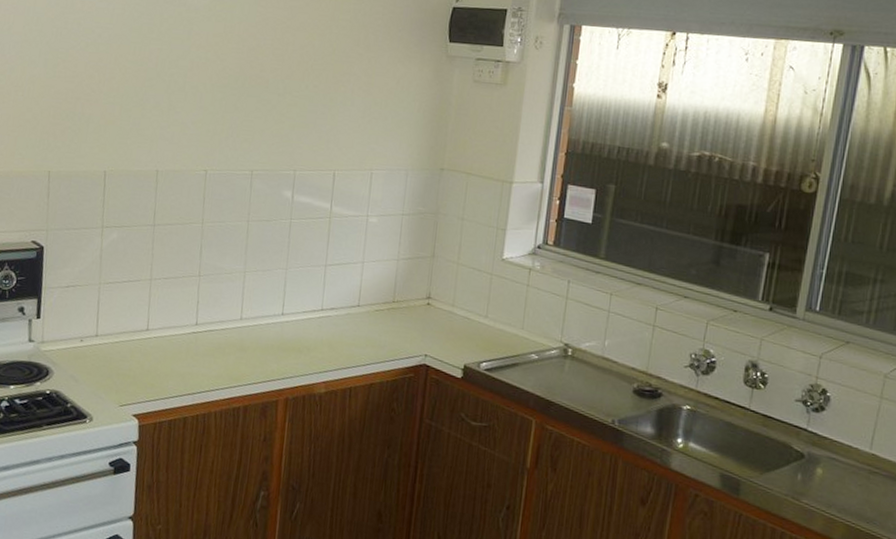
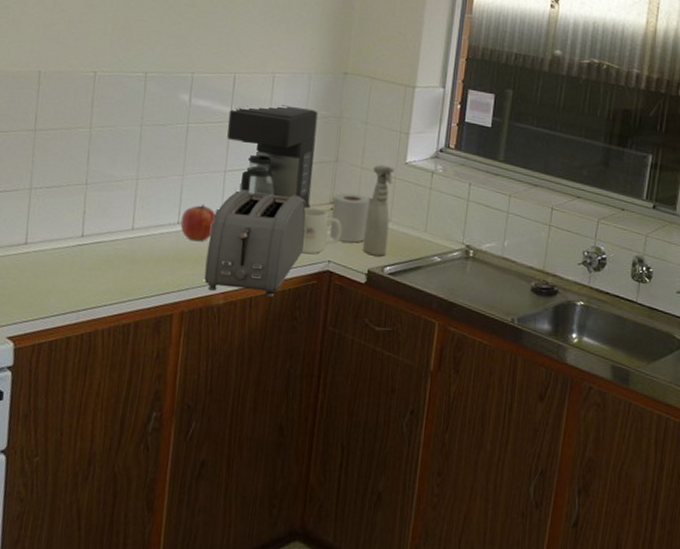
fruit: none [284,296,318,332] -> present [180,204,216,241]
toaster: none [306,283,403,389] -> present [204,189,306,298]
coffee maker: none [316,201,415,306] -> present [215,105,318,214]
mug: none [399,302,438,348] -> present [301,208,342,254]
paper towel roll: none [426,288,469,338] -> present [330,193,373,243]
spray bottle: none [459,260,491,352] -> present [363,164,395,257]

